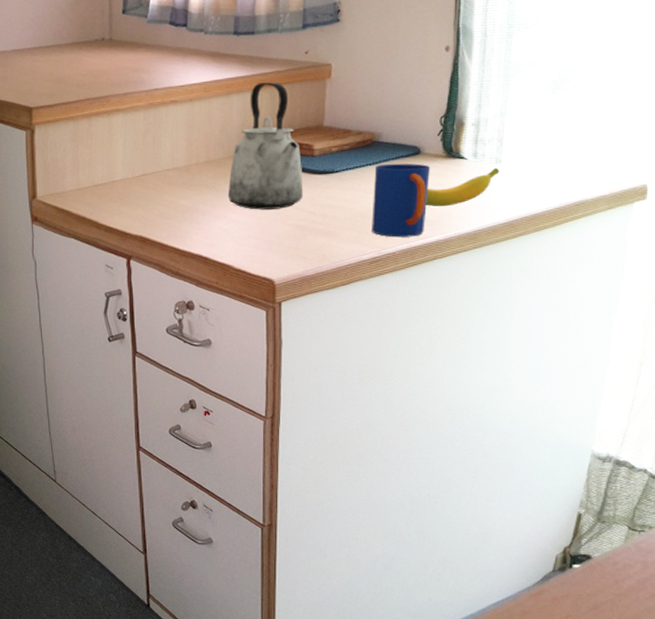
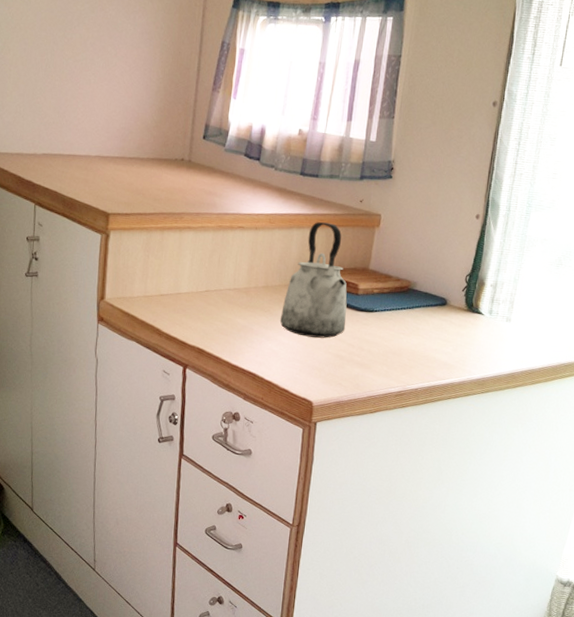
mug: present [372,163,430,238] -> none [400,309,453,377]
banana: present [426,167,500,207] -> none [446,325,509,354]

